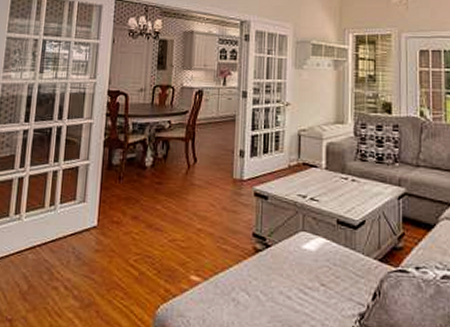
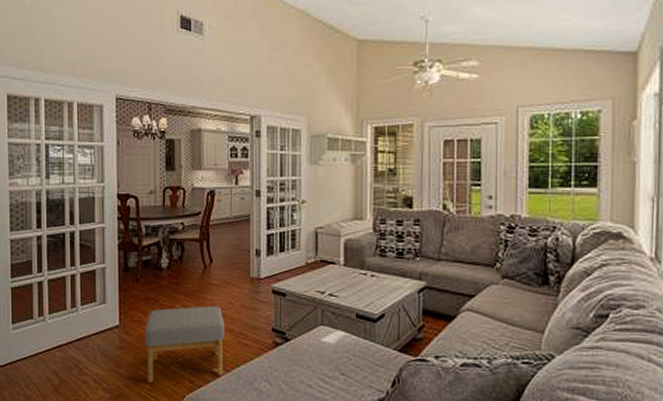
footstool: none [121,207,205,290] -> present [144,306,225,383]

